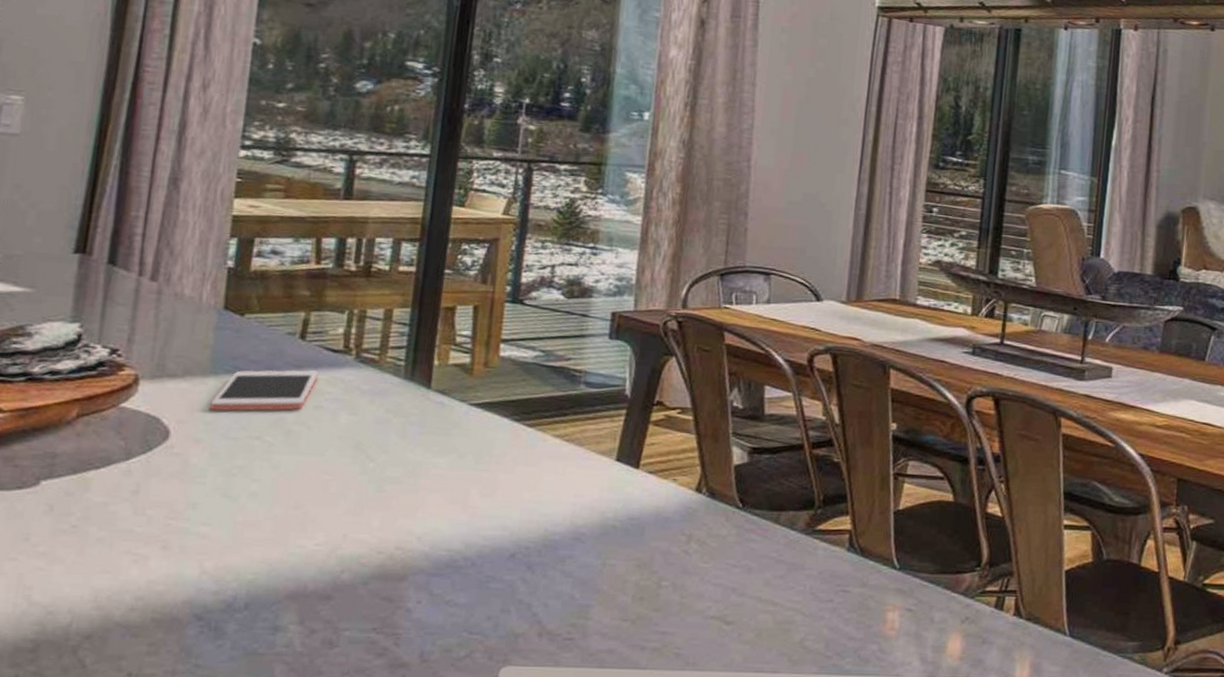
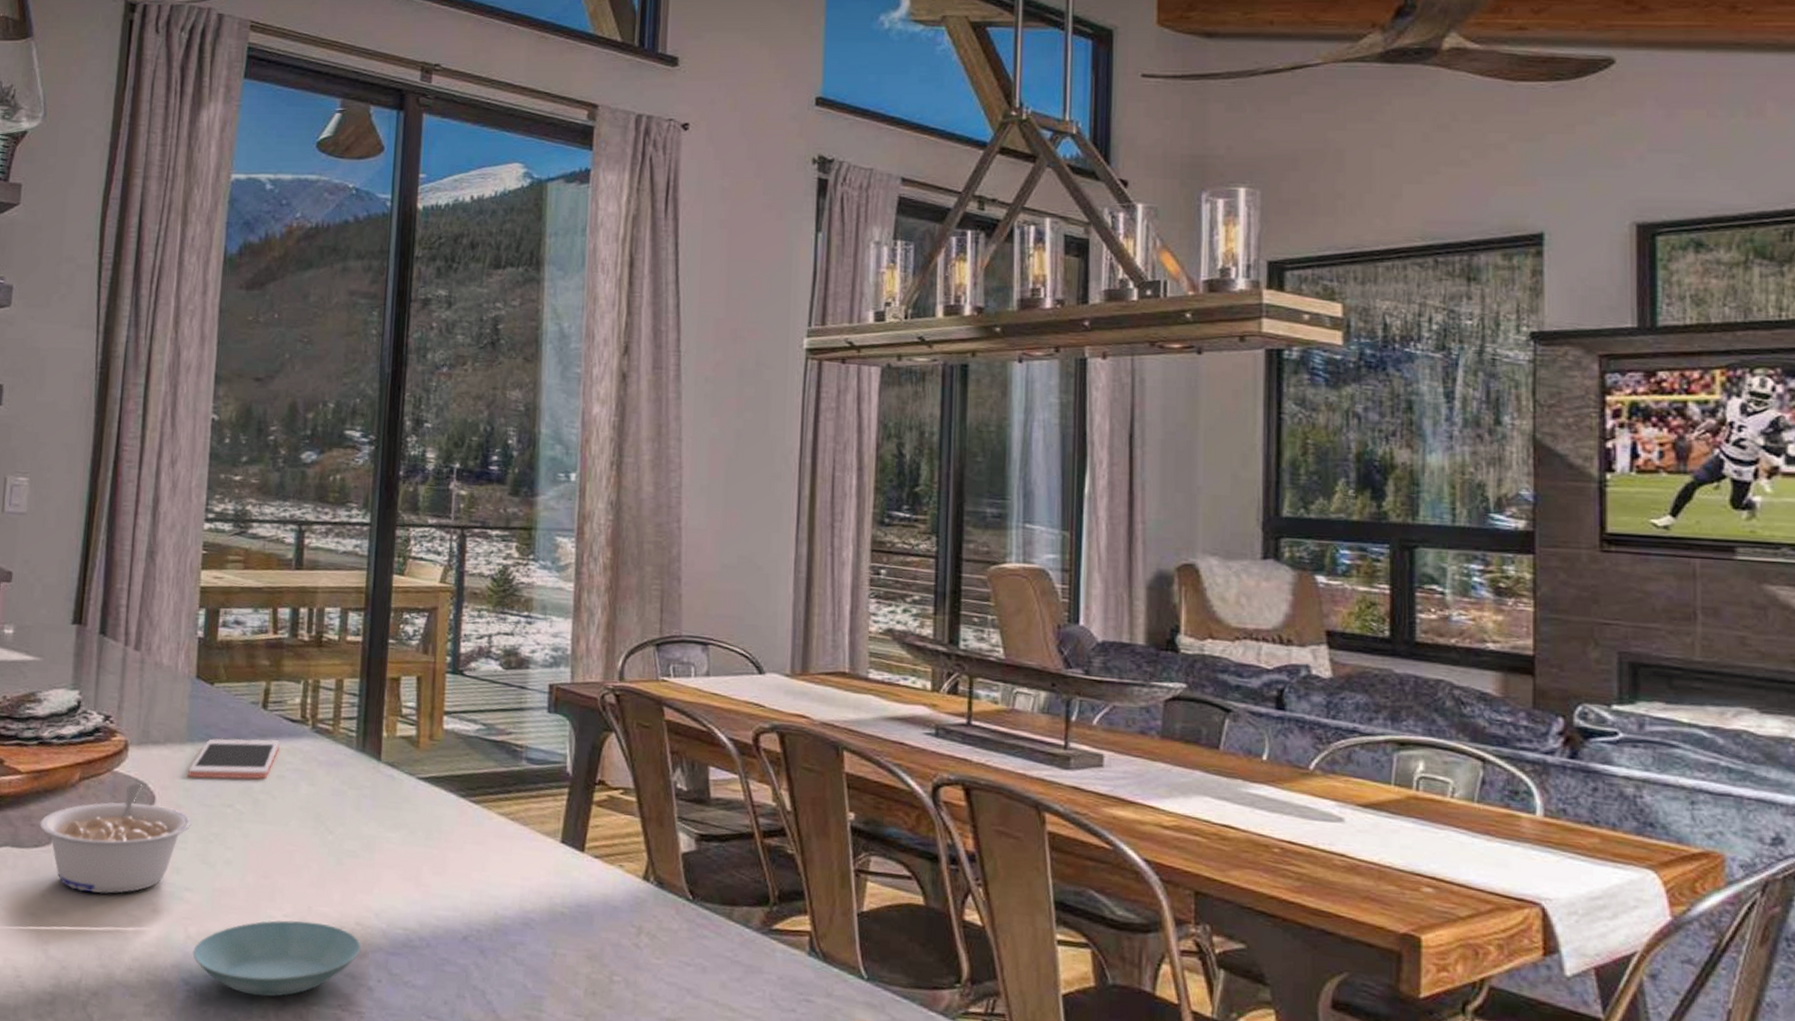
legume: none [25,419,212,533] -> present [39,783,192,894]
saucer: none [208,549,401,626] -> present [192,920,361,997]

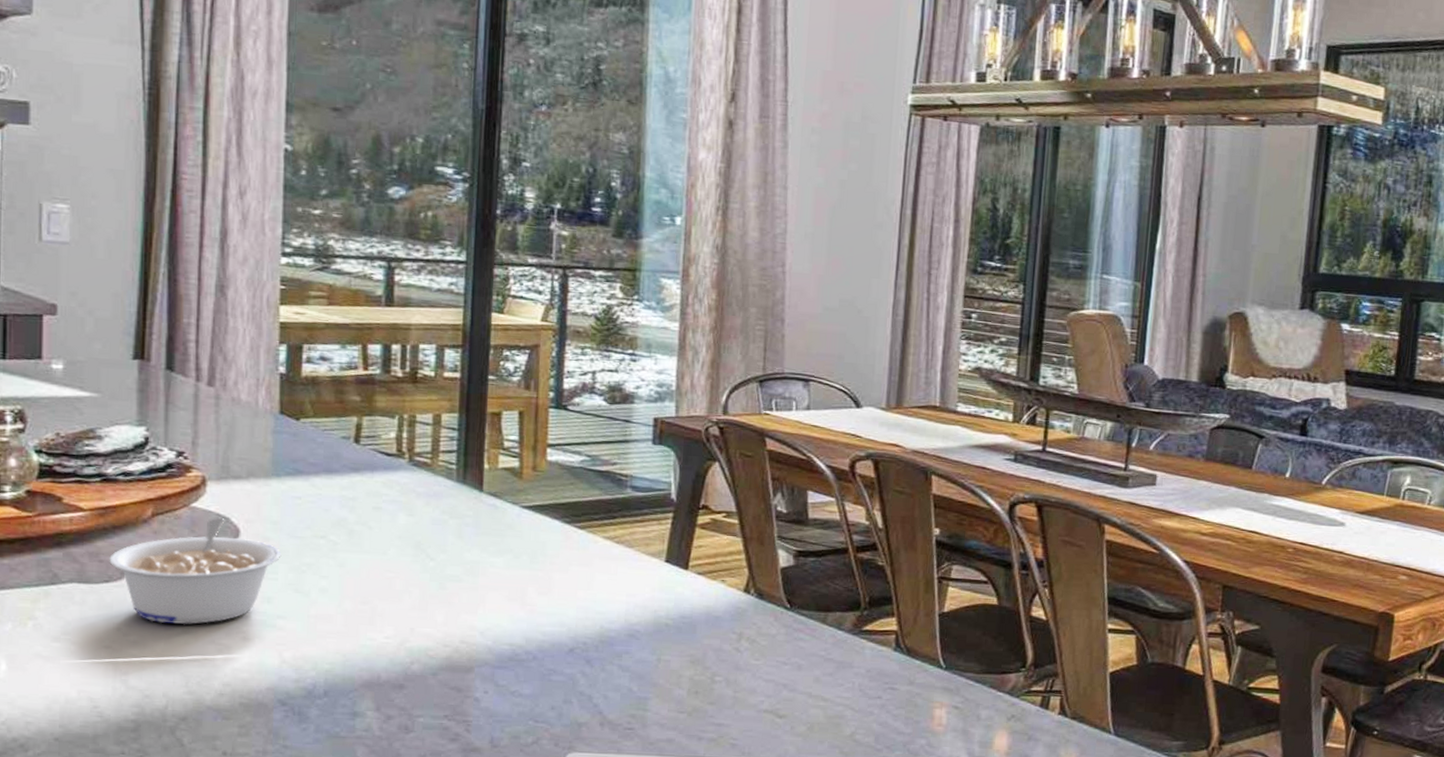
cell phone: present [188,738,281,779] -> none [275,472,376,512]
saucer: present [192,920,361,997] -> none [289,641,467,712]

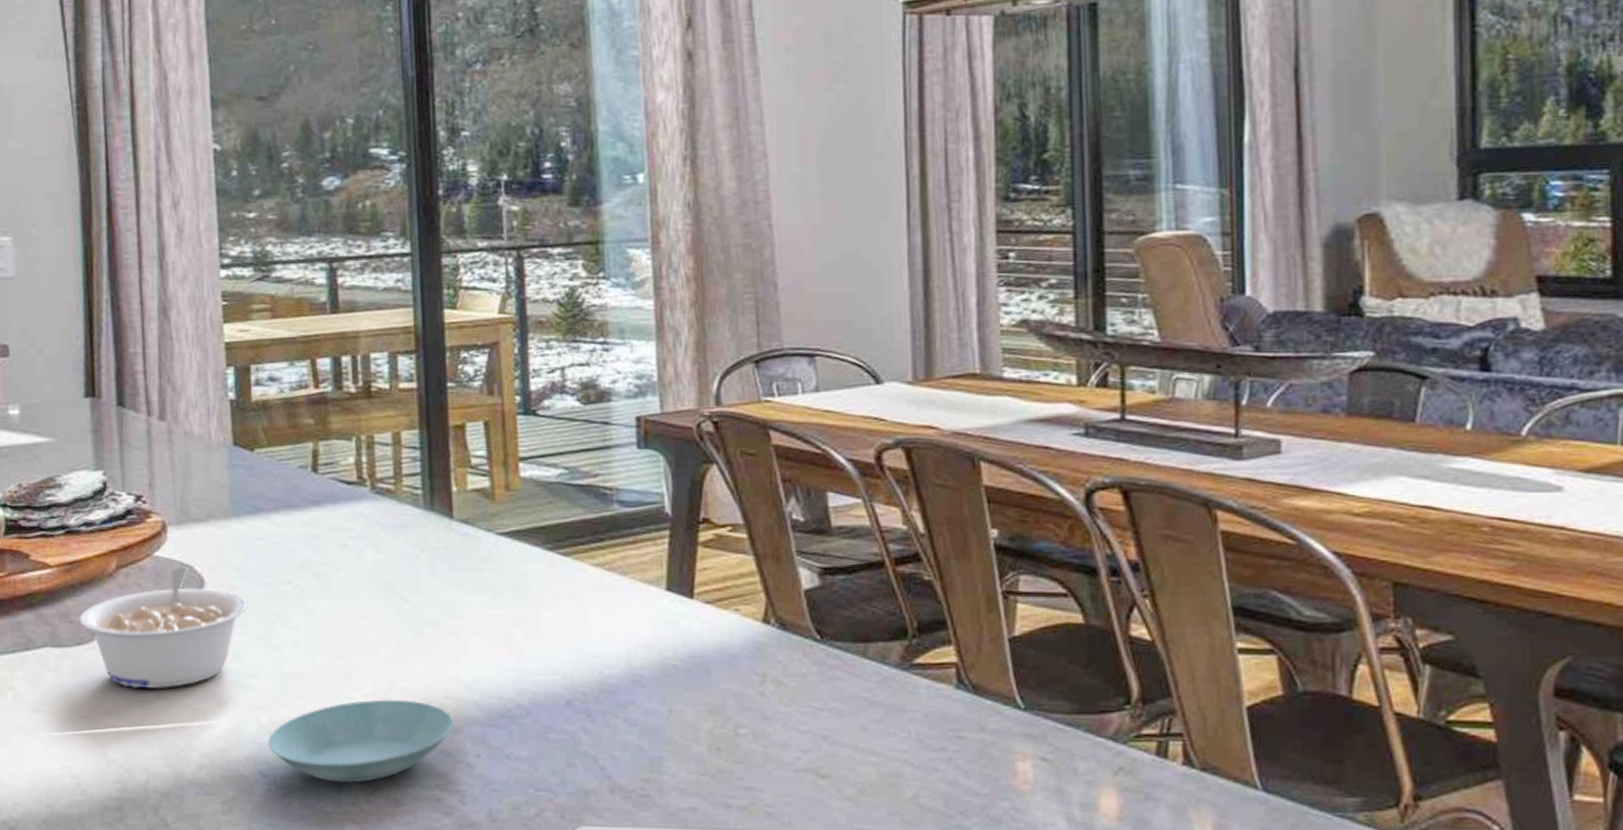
saucer: none [289,641,467,712] -> present [267,699,454,783]

